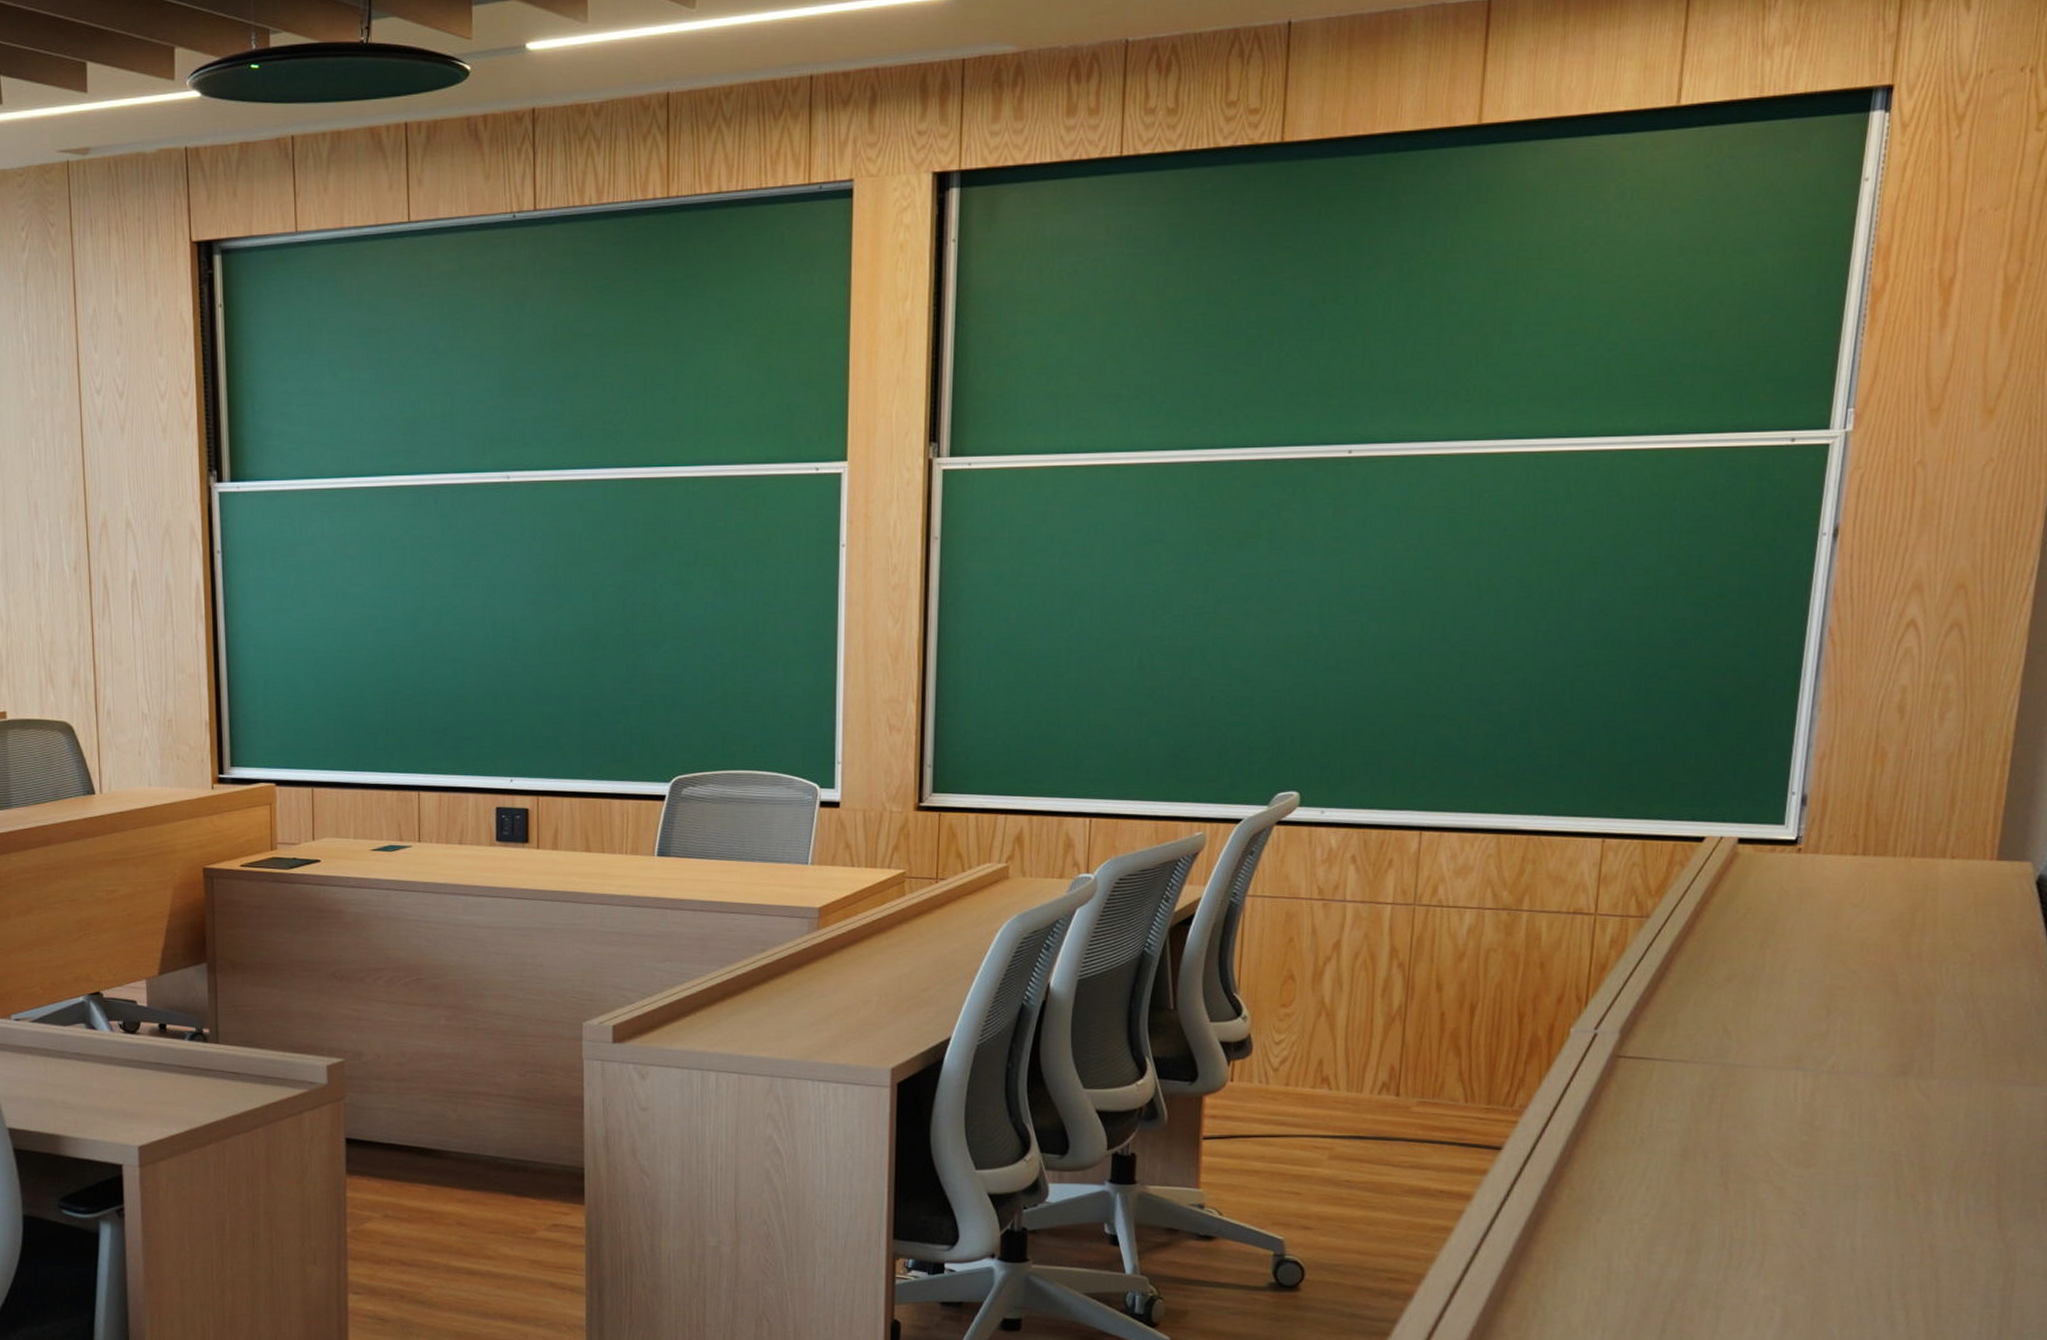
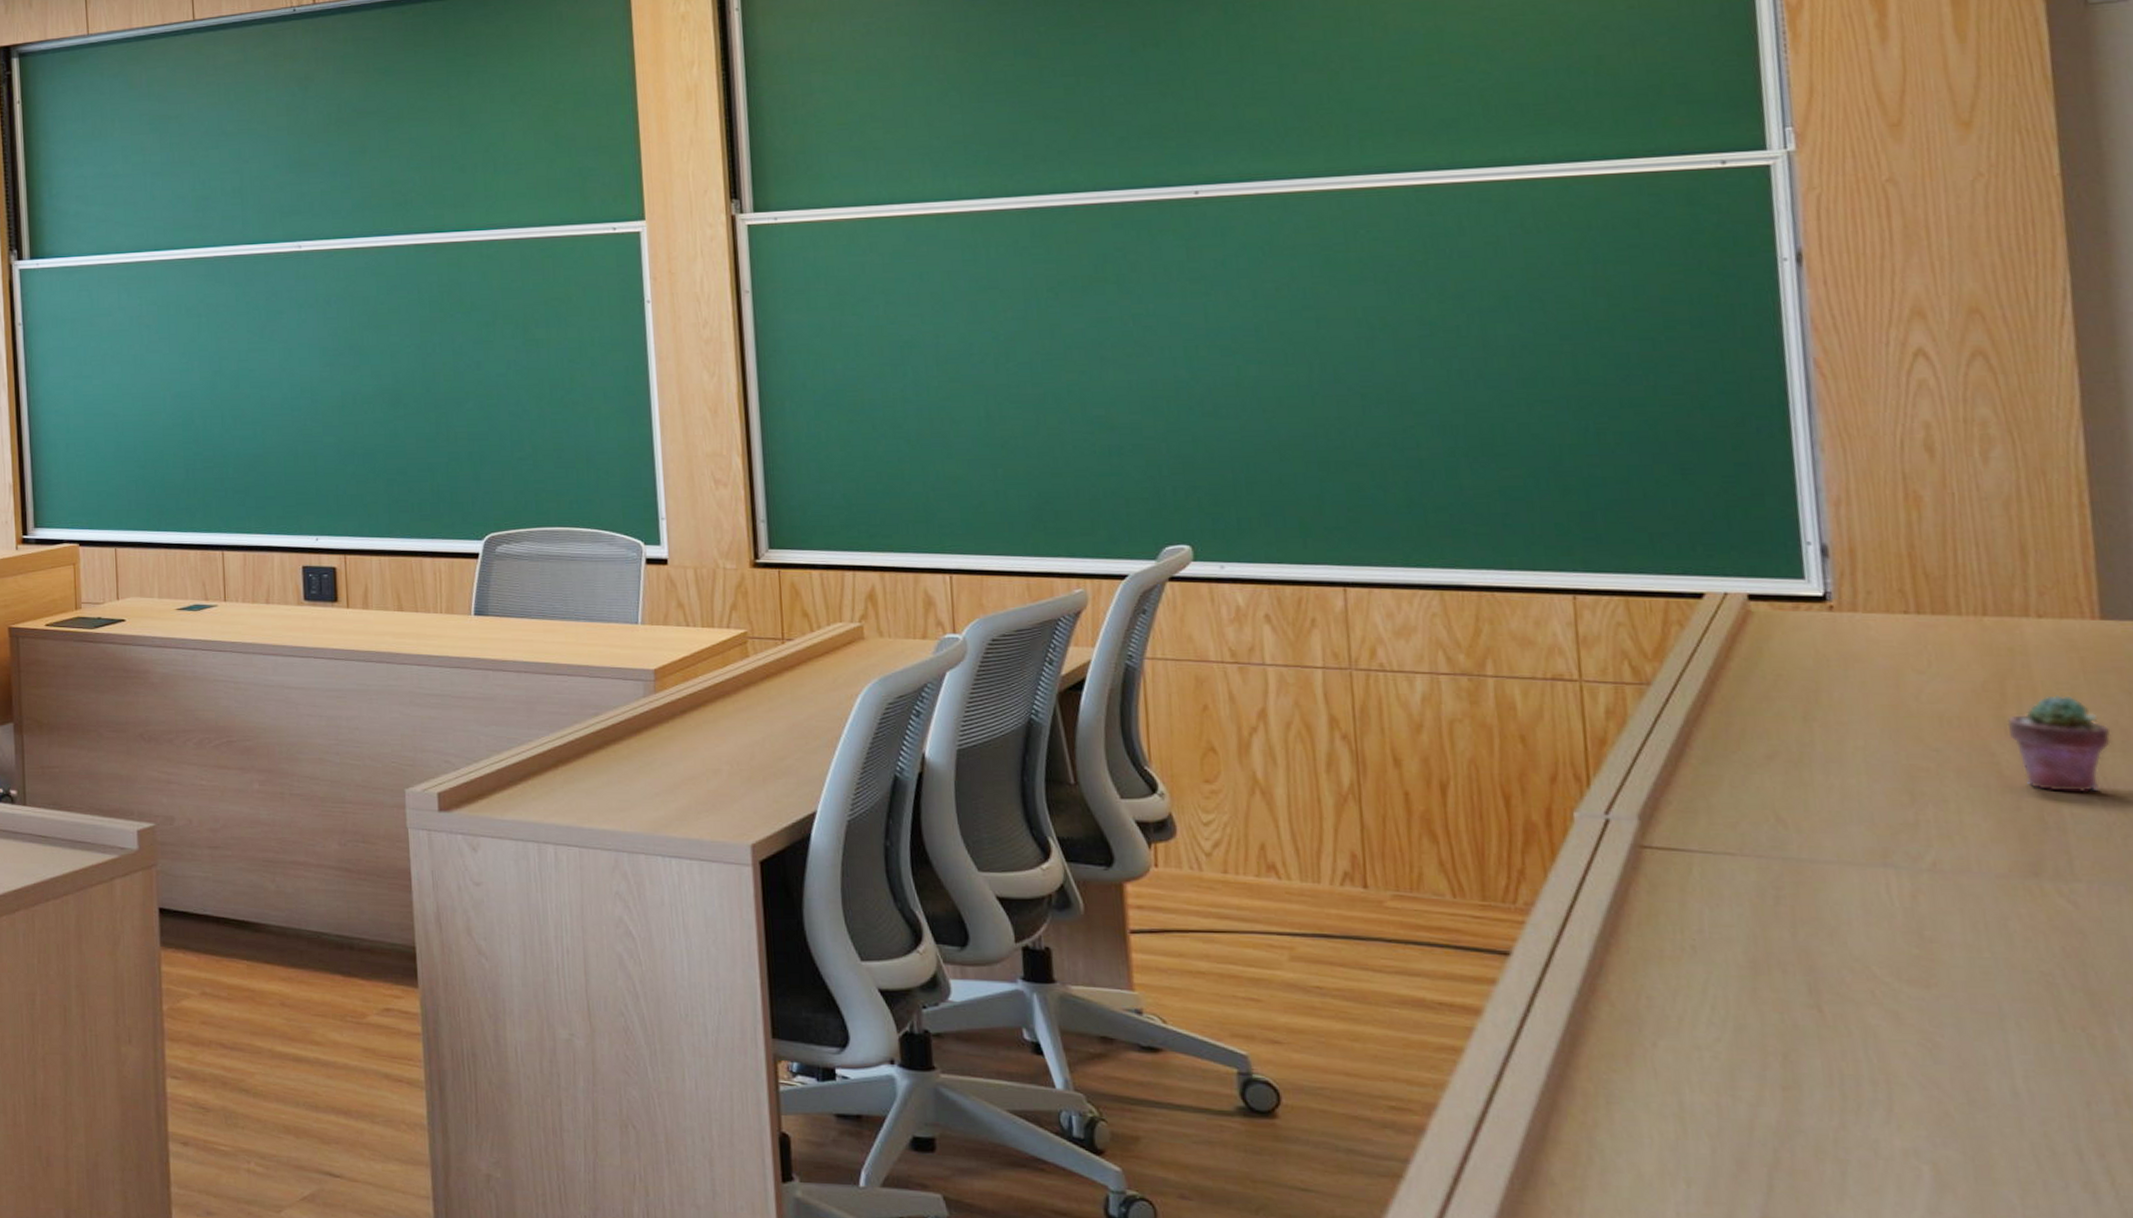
potted succulent: none [1910,925,1984,1006] -> present [2006,695,2112,793]

